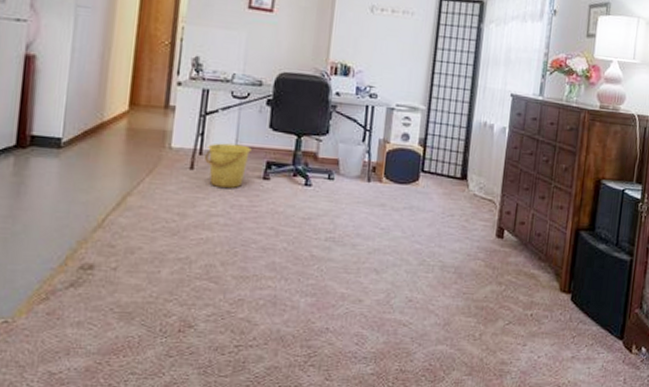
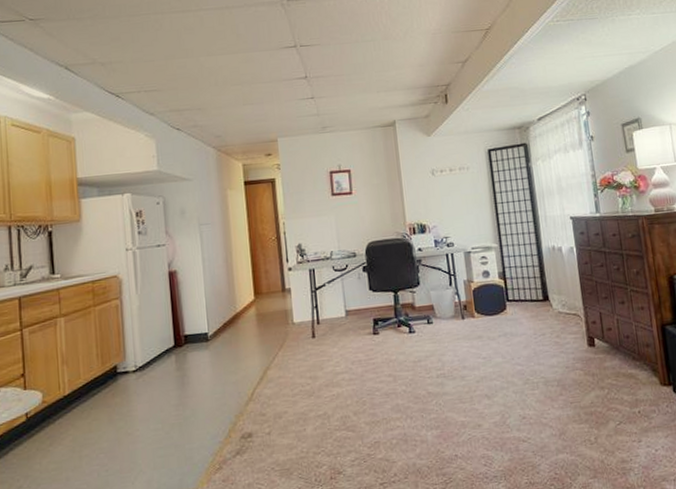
bucket: present [205,143,252,189] -> none [322,309,359,349]

